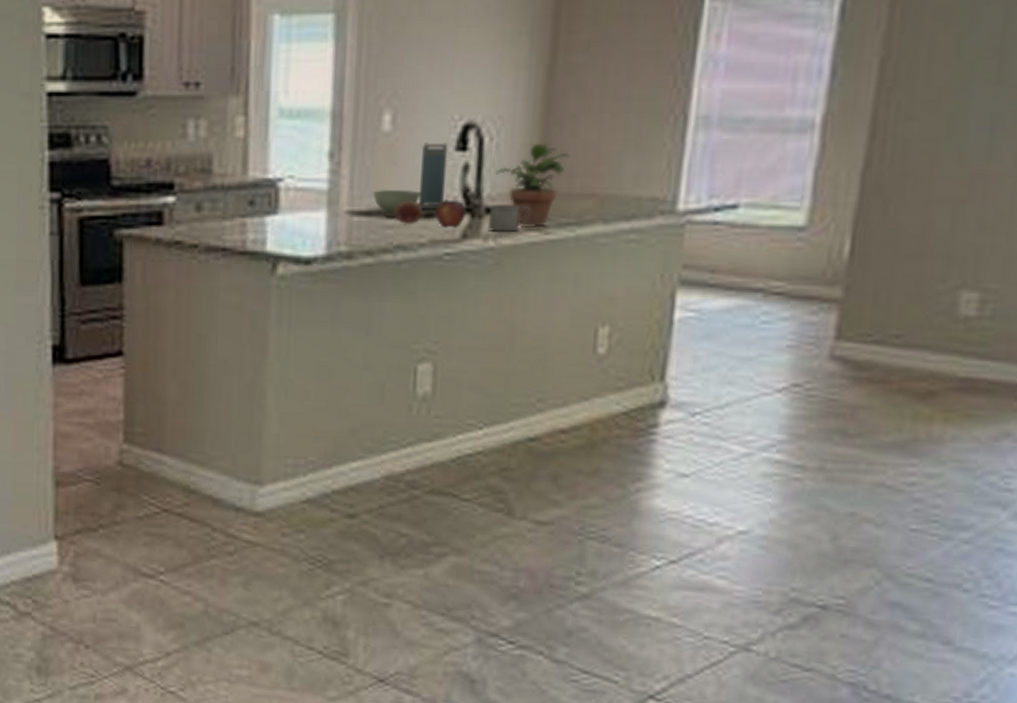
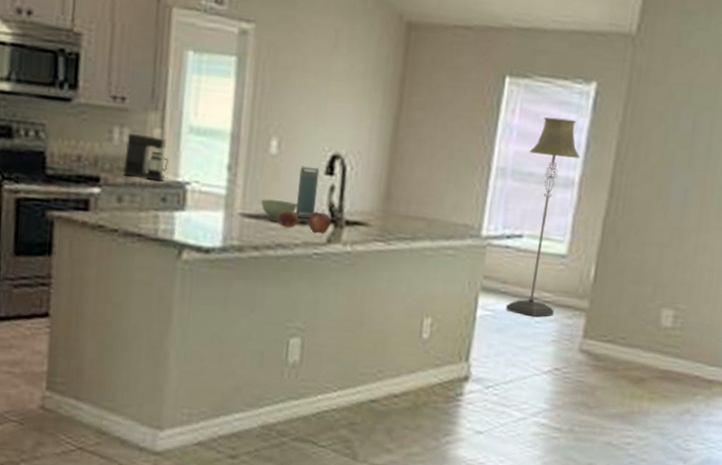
coffee maker: none [201,125,256,181] -> present [123,133,169,182]
mug: present [489,204,531,233] -> none [347,219,379,242]
potted plant: present [495,143,570,226] -> none [354,175,408,239]
floor lamp: none [716,37,822,316] -> present [505,117,580,317]

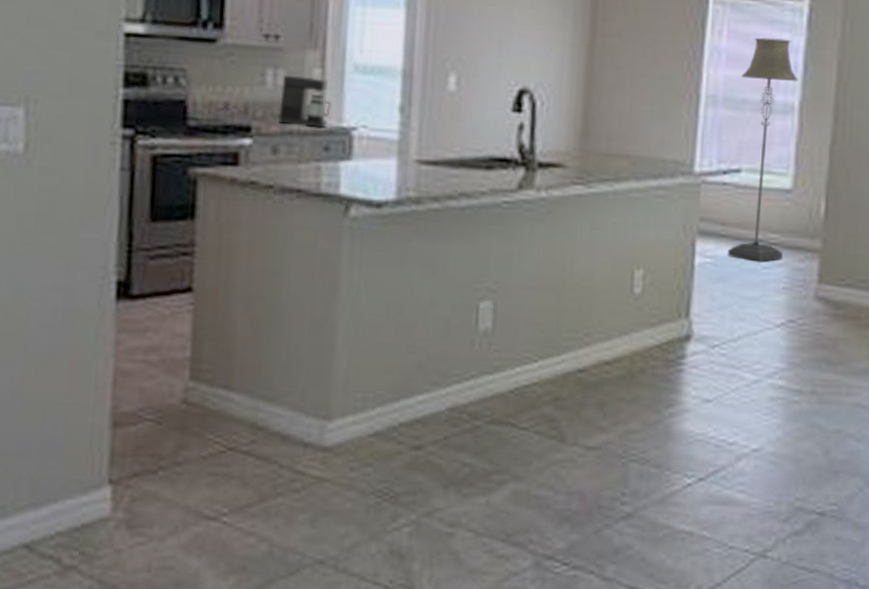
bowl: present [260,198,297,221] -> none [439,141,481,167]
fruit: present [277,209,299,229] -> none [459,153,484,175]
soap dispenser: present [295,166,320,219] -> none [479,103,506,162]
fruit: present [307,211,331,234] -> none [495,154,521,179]

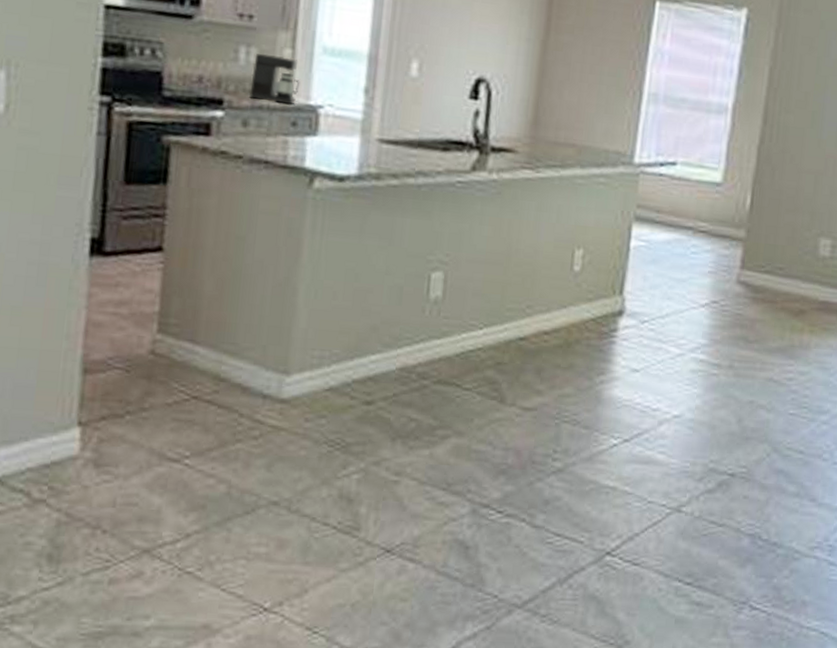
floor lamp: present [727,37,798,262] -> none [660,42,733,248]

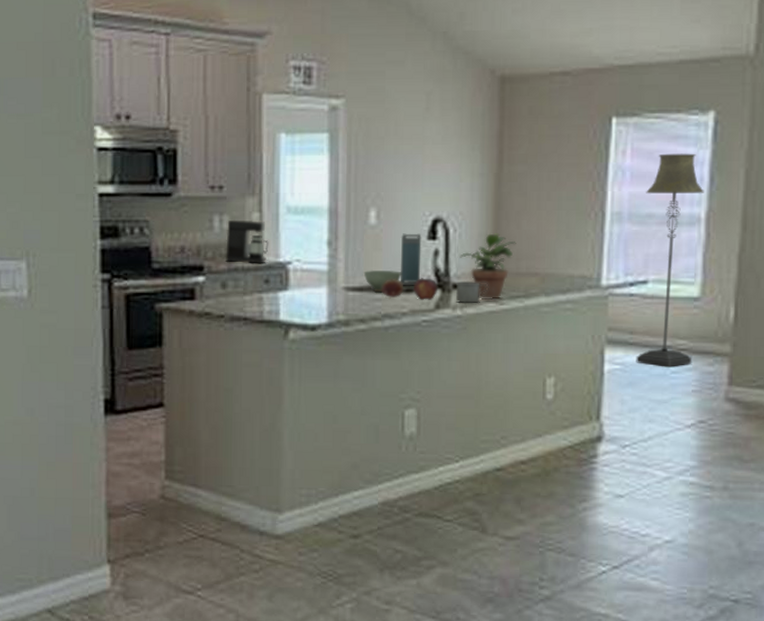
bowl: none [400,123,439,147] -> present [363,269,401,292]
fruit: none [417,135,441,156] -> present [382,279,404,299]
soap dispenser: none [437,89,464,145] -> present [400,233,422,286]
fruit: none [451,137,475,161] -> present [414,278,437,300]
mug: none [493,145,527,169] -> present [456,282,489,304]
potted plant: none [500,99,557,166] -> present [459,233,516,298]
floor lamp: none [660,42,733,248] -> present [636,153,704,367]

